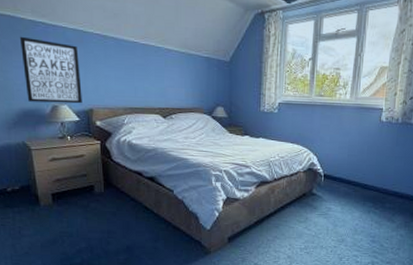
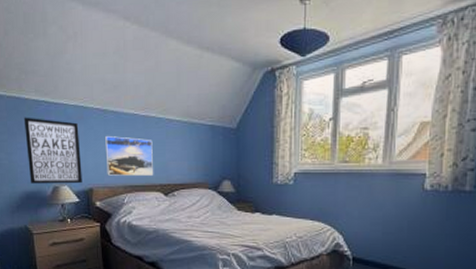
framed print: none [105,60,153,100] -> present [105,135,154,176]

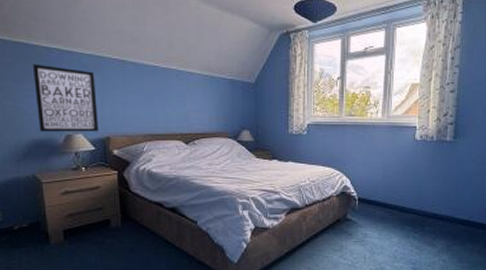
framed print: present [105,135,154,176] -> none [124,85,175,125]

